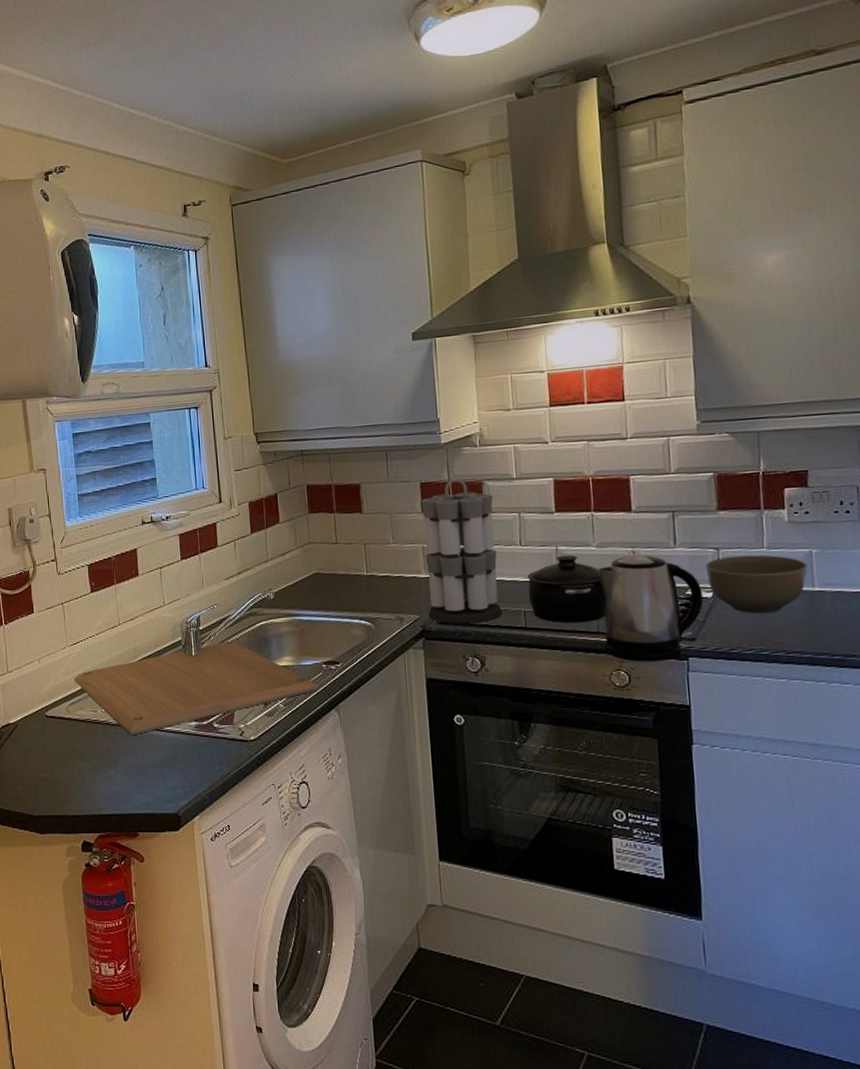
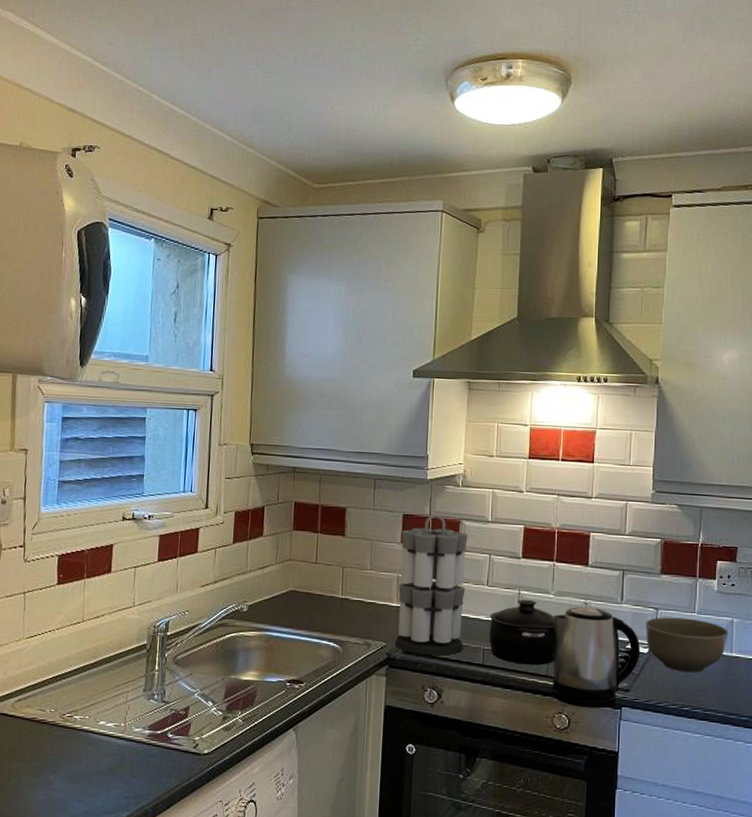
chopping board: present [74,640,319,736] -> none [25,649,280,740]

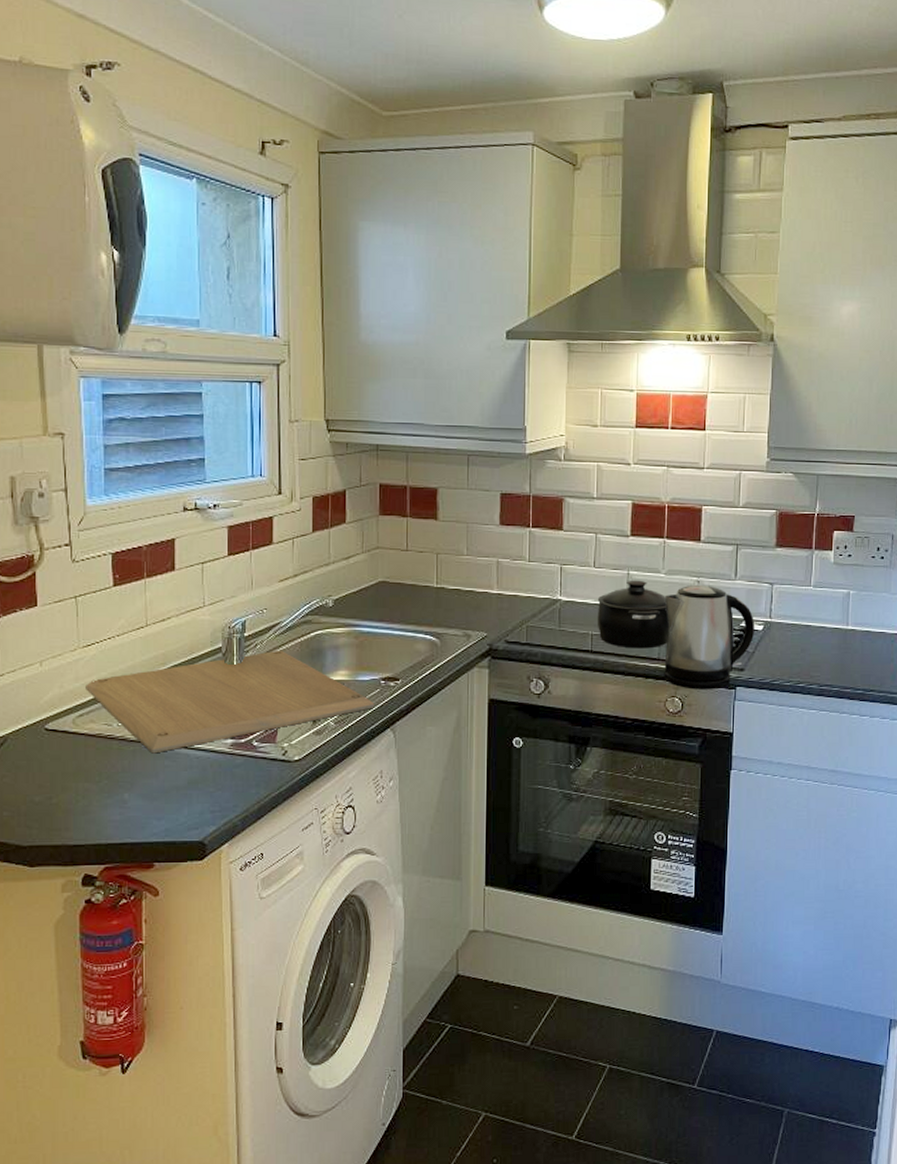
chopping board: none [25,649,280,740] -> present [86,650,375,754]
spice rack: present [394,514,468,656] -> none [496,492,572,644]
bowl: present [645,617,729,673] -> none [760,592,845,648]

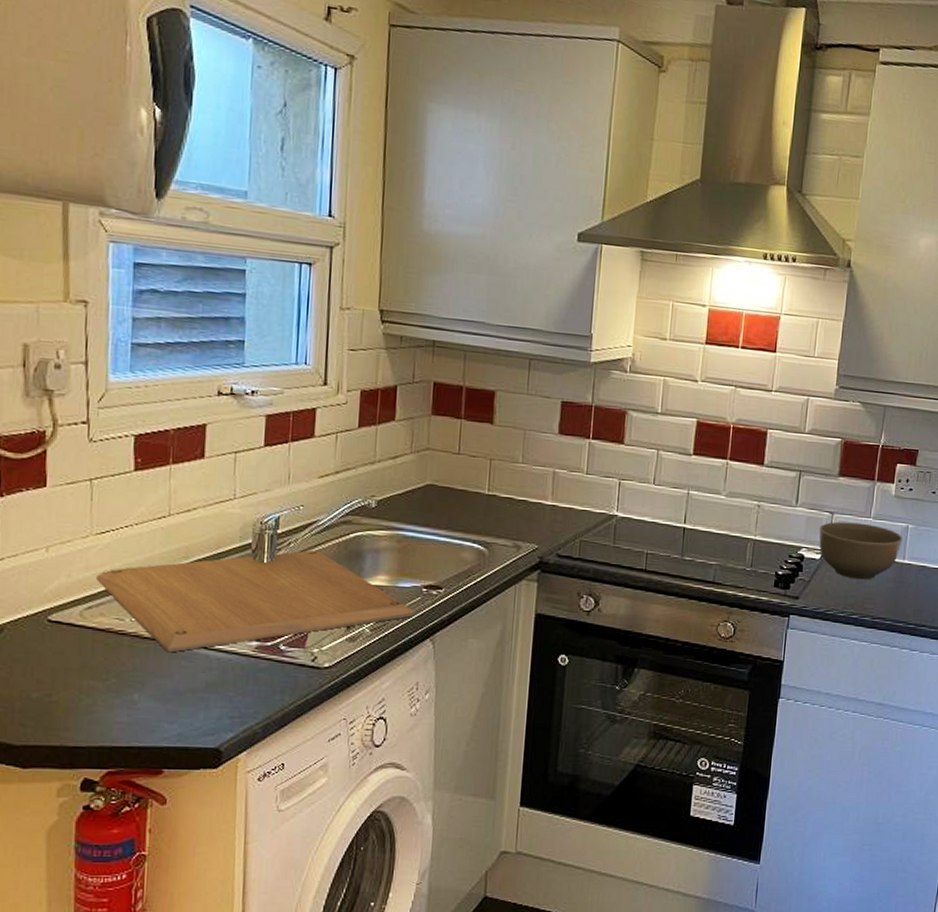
saucepan: present [597,580,669,649] -> none [653,500,727,571]
kettle: present [664,584,755,690] -> none [717,509,813,617]
bowl: none [760,592,845,648] -> present [818,521,903,580]

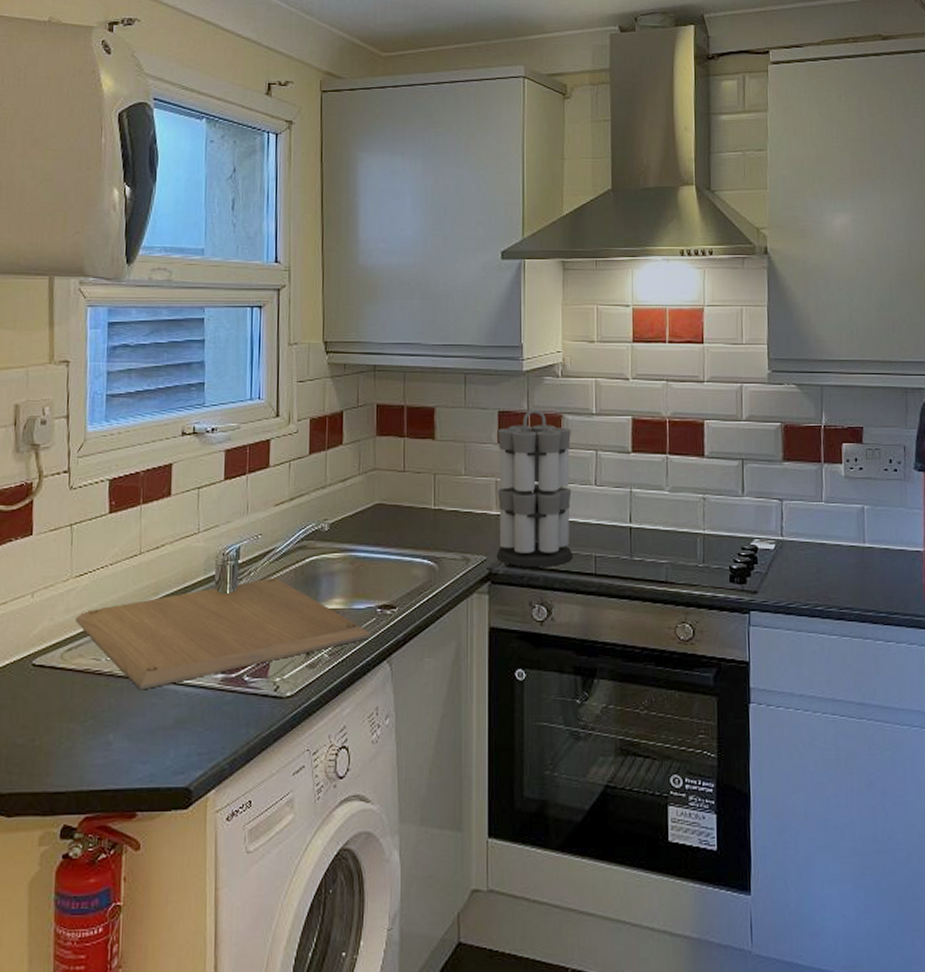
spice rack: none [548,403,634,560] -> present [496,410,572,568]
bowl: present [818,521,903,580] -> none [769,508,860,568]

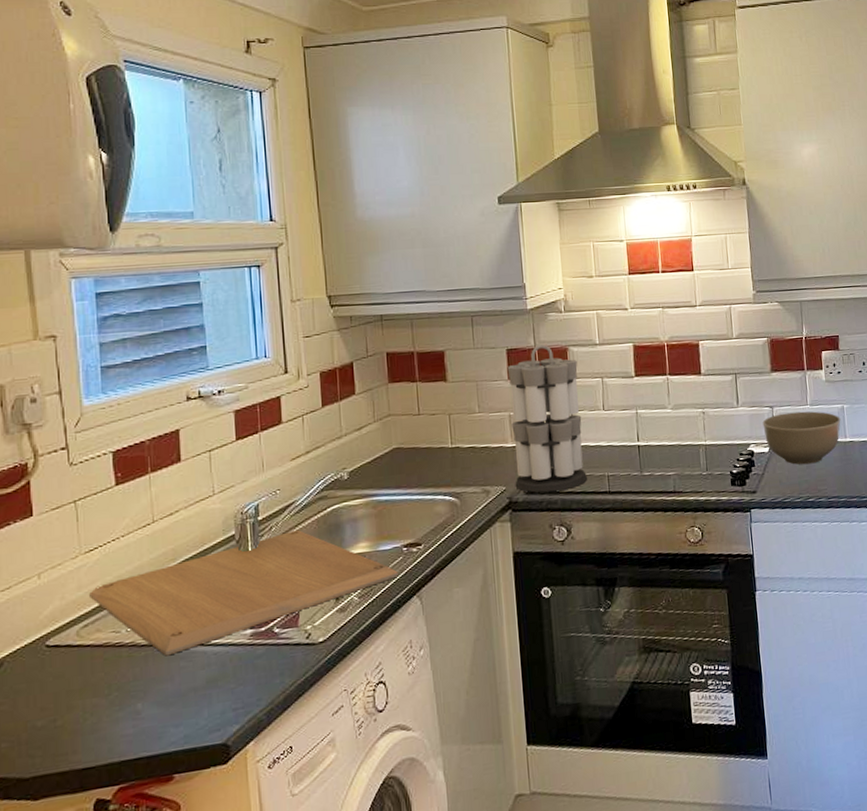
bowl: none [769,508,860,568] -> present [762,411,841,465]

